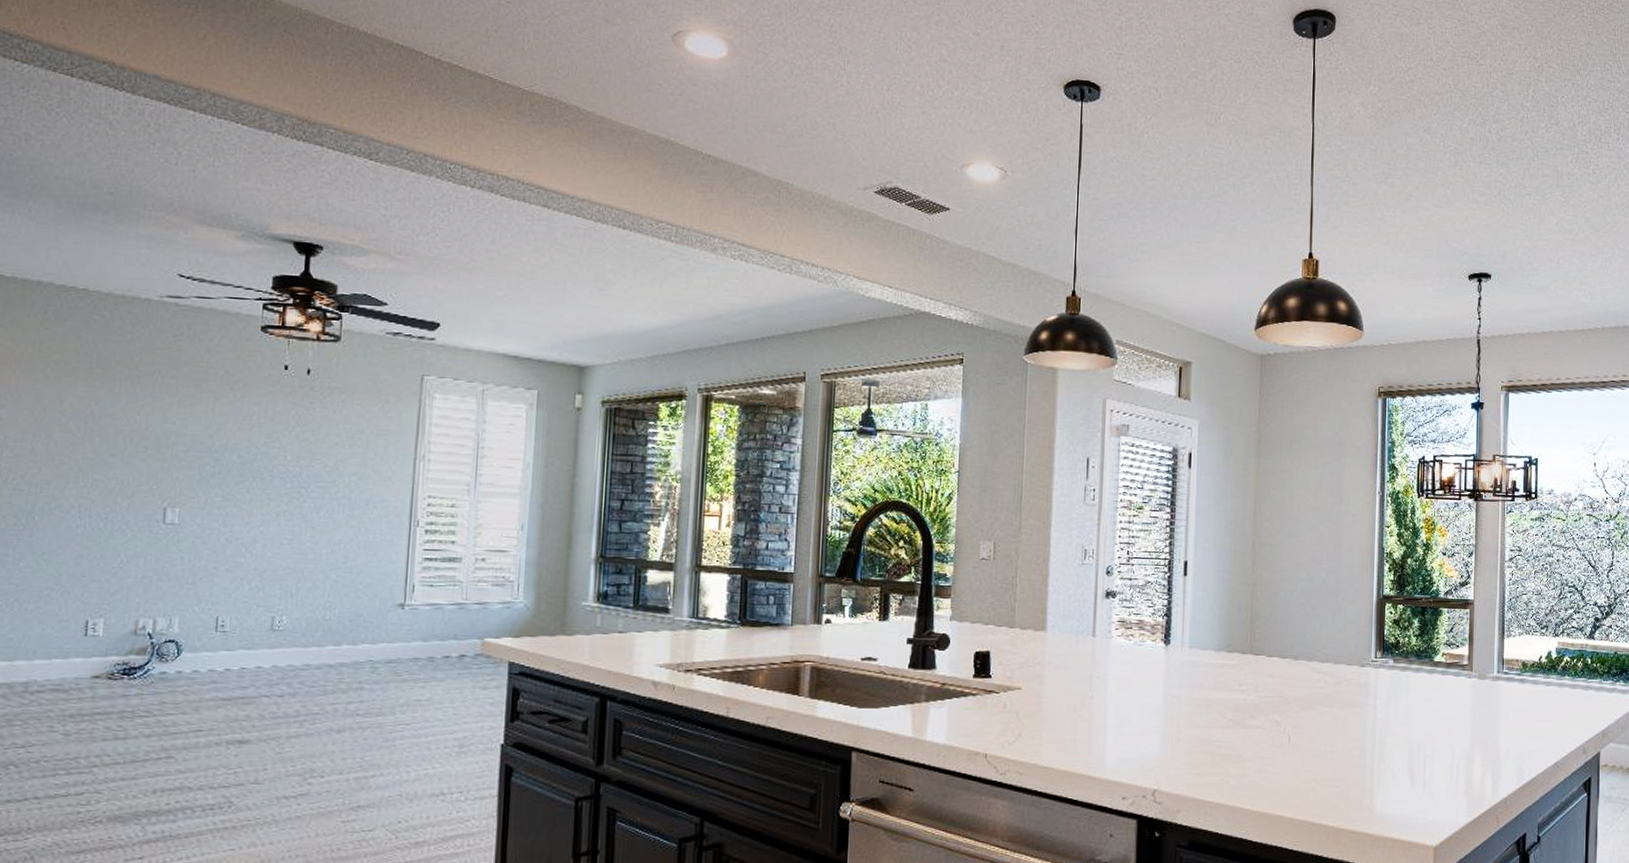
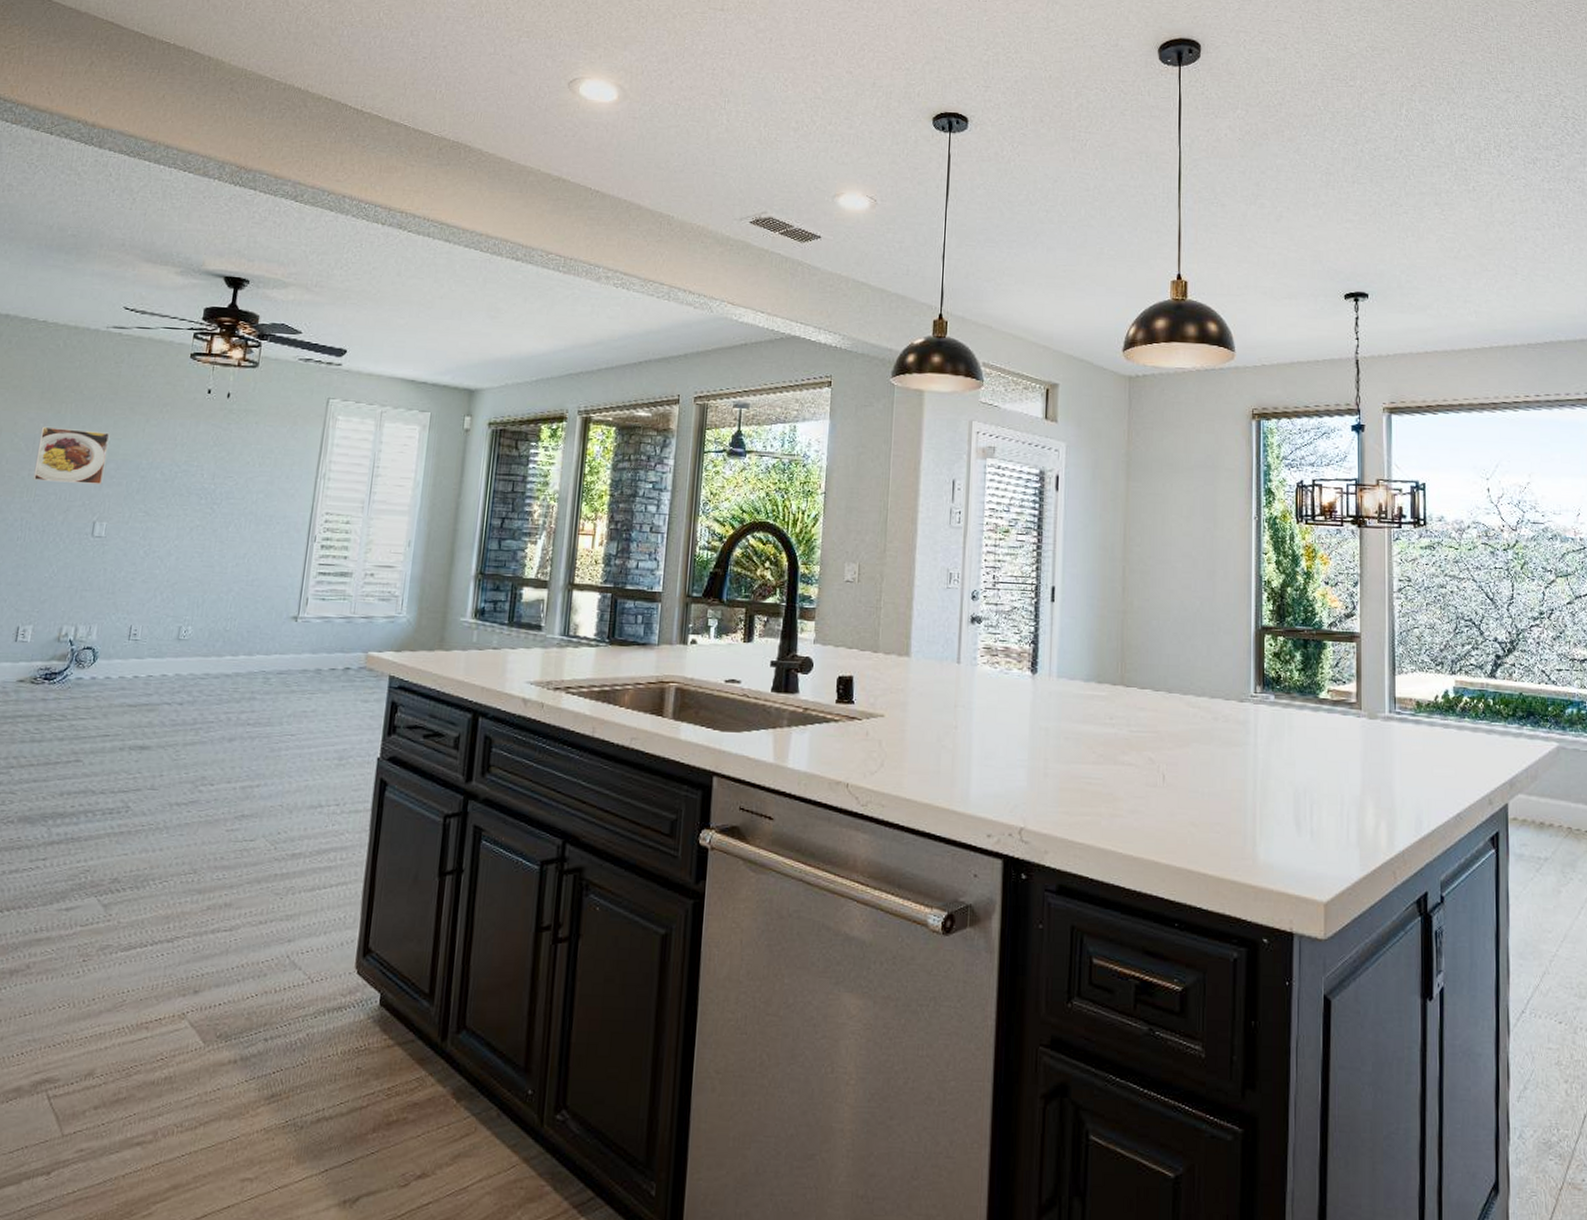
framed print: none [88,405,175,468] -> present [33,426,110,484]

